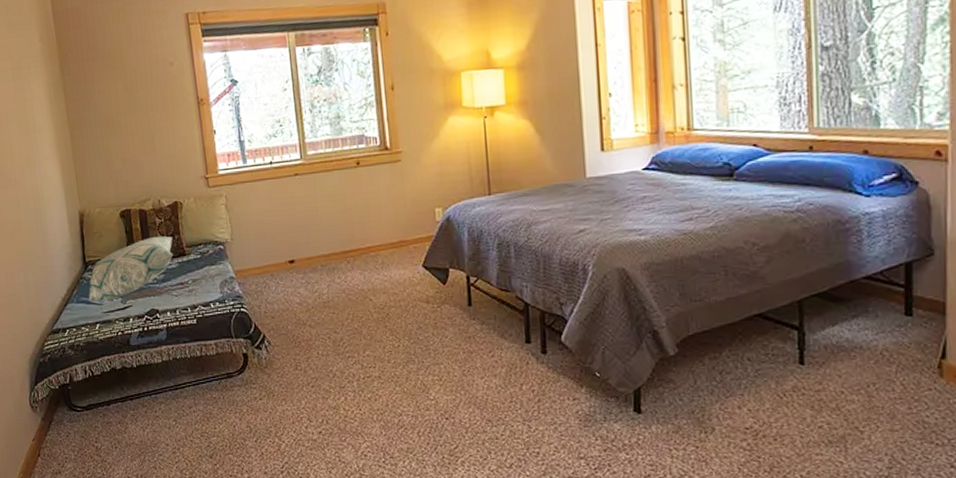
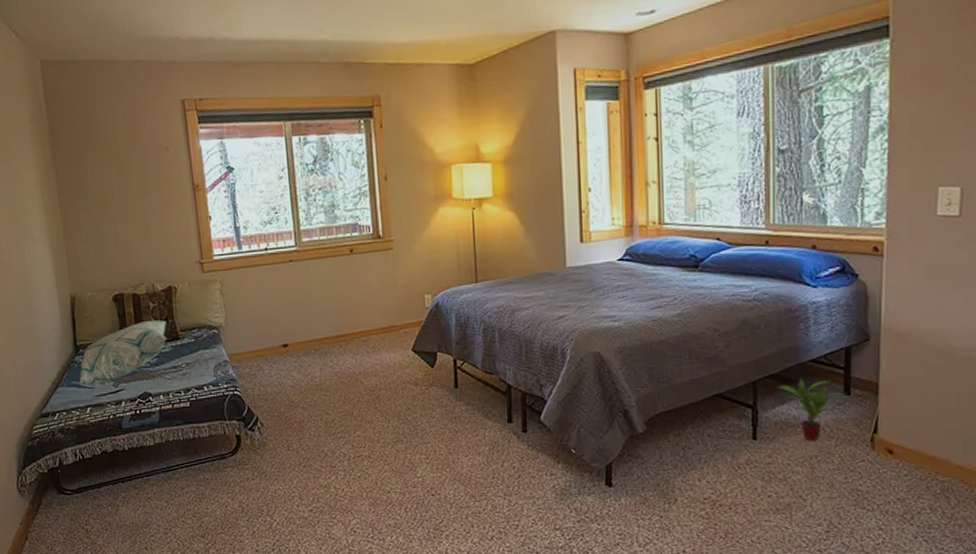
potted plant: none [825,297,909,366] -> present [776,378,847,441]

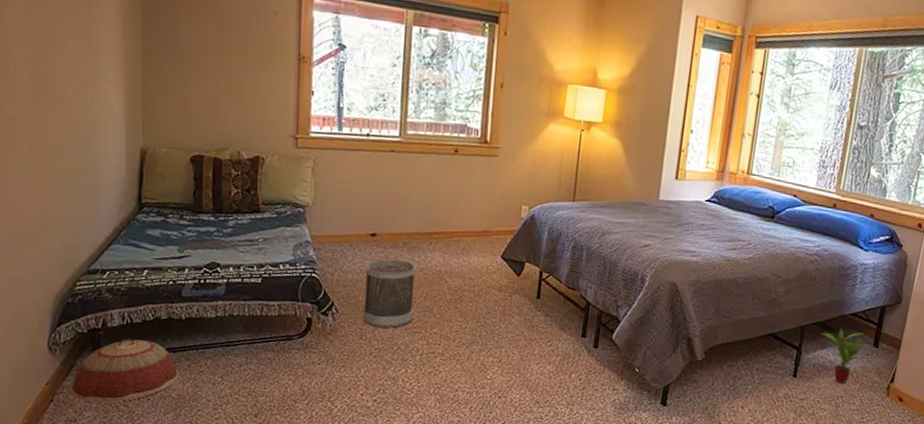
basket: none [41,474,130,537] -> present [71,338,179,403]
decorative pillow: present [79,320,167,385] -> none [139,188,249,248]
wastebasket: none [282,367,335,437] -> present [363,259,416,328]

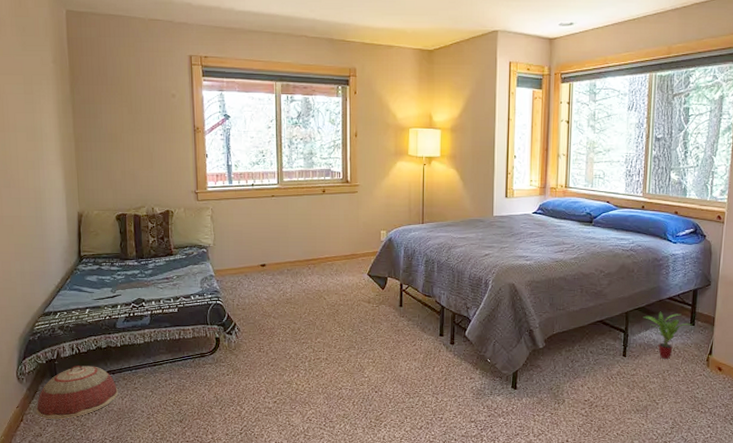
wastebasket: present [363,259,416,328] -> none [259,284,300,341]

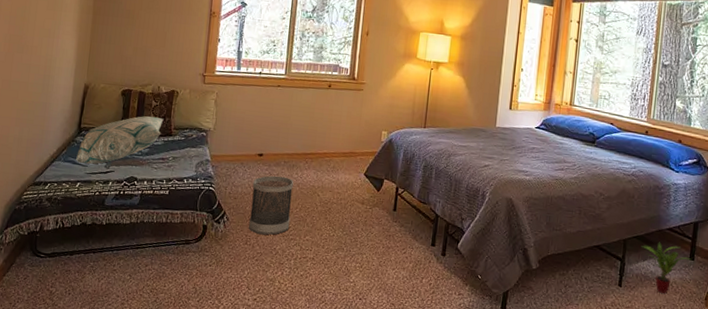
basket: present [36,366,119,419] -> none [9,240,96,297]
decorative pillow: none [81,239,163,290] -> present [76,116,164,164]
wastebasket: none [259,284,300,341] -> present [249,175,294,235]

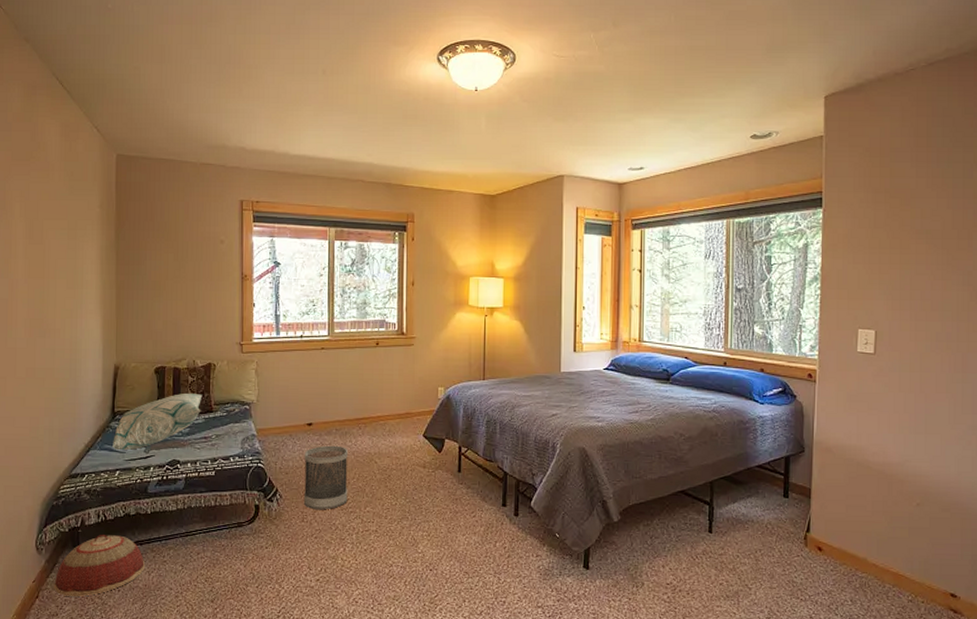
basket: none [9,240,96,297] -> present [54,535,146,597]
potted plant: present [641,242,692,293] -> none [729,481,786,536]

